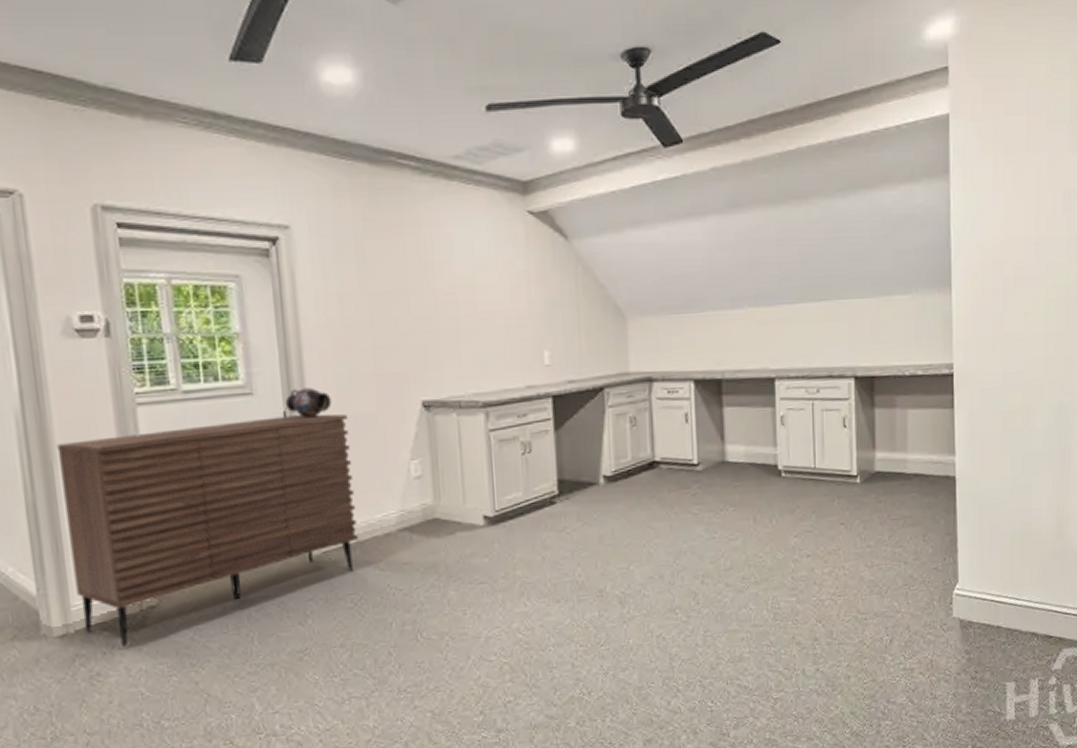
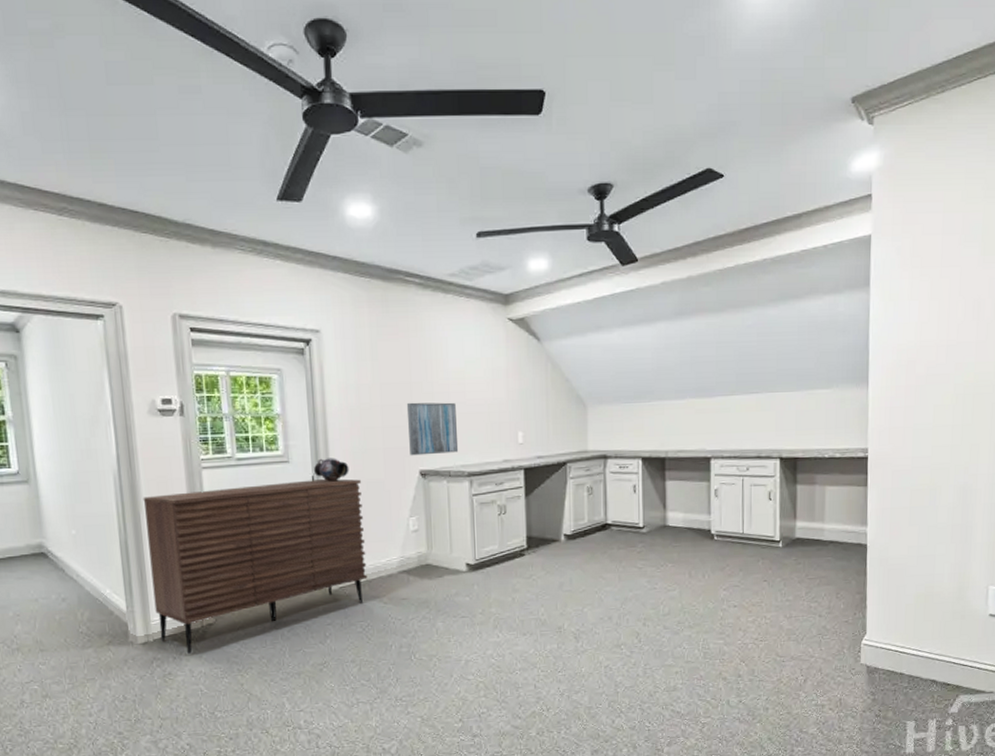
wall art: none [403,315,471,383] -> present [406,402,459,456]

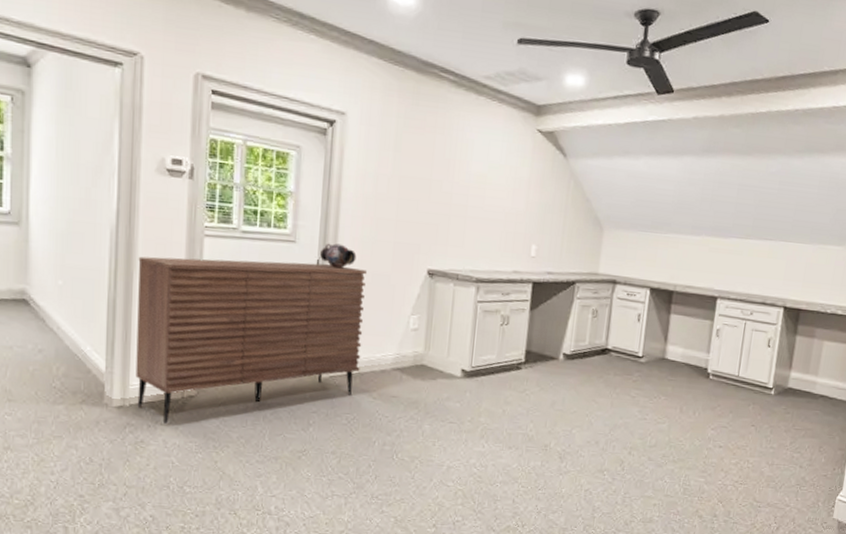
wall art: present [406,402,459,456] -> none [420,199,473,257]

